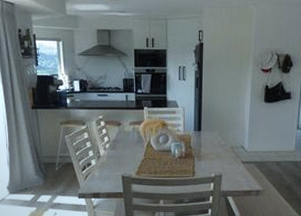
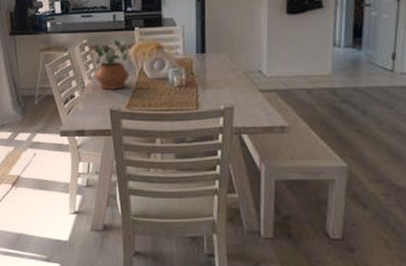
potted plant: none [101,117,139,159] -> present [85,40,130,90]

